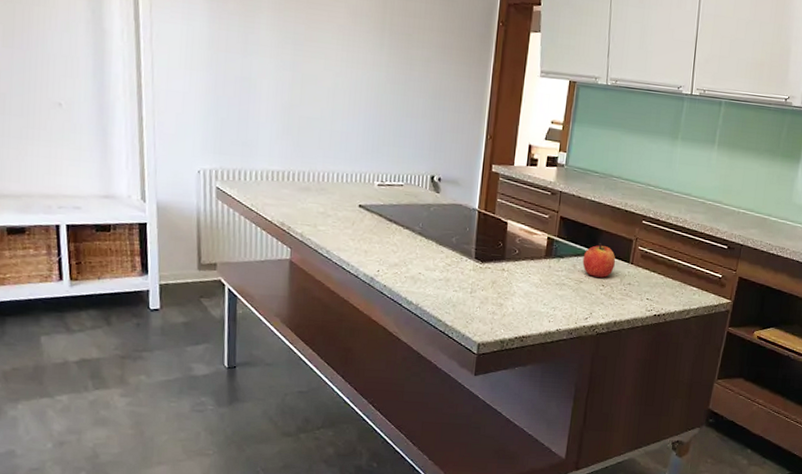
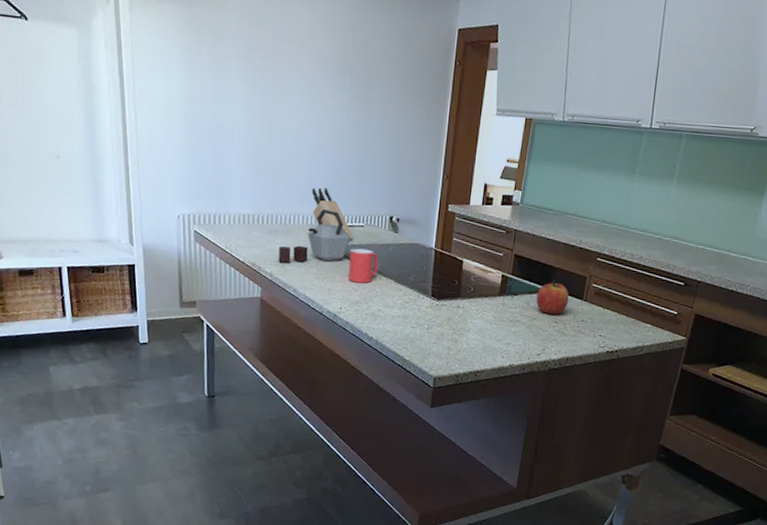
kettle: none [310,167,390,223] -> present [278,209,352,263]
knife block: none [347,144,393,200] -> present [312,187,354,240]
mug: none [387,208,419,245] -> present [348,248,379,283]

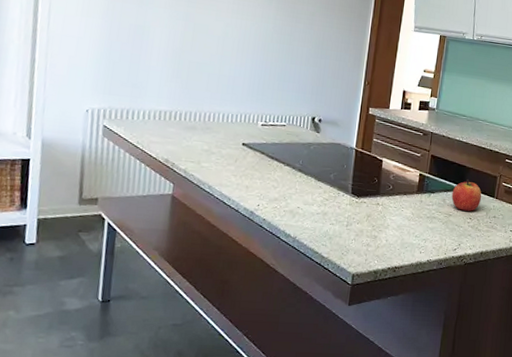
kettle: present [278,209,352,263] -> none [194,108,273,160]
knife block: present [312,187,354,240] -> none [234,88,275,139]
mug: present [348,248,379,283] -> none [268,146,300,181]

